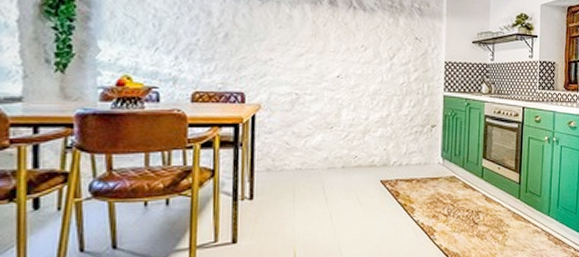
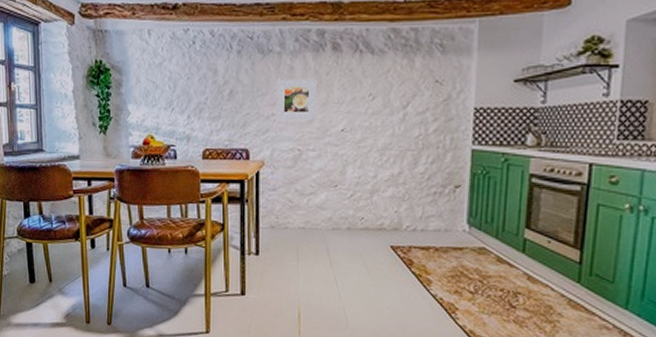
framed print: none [274,27,315,66] -> present [277,79,317,120]

